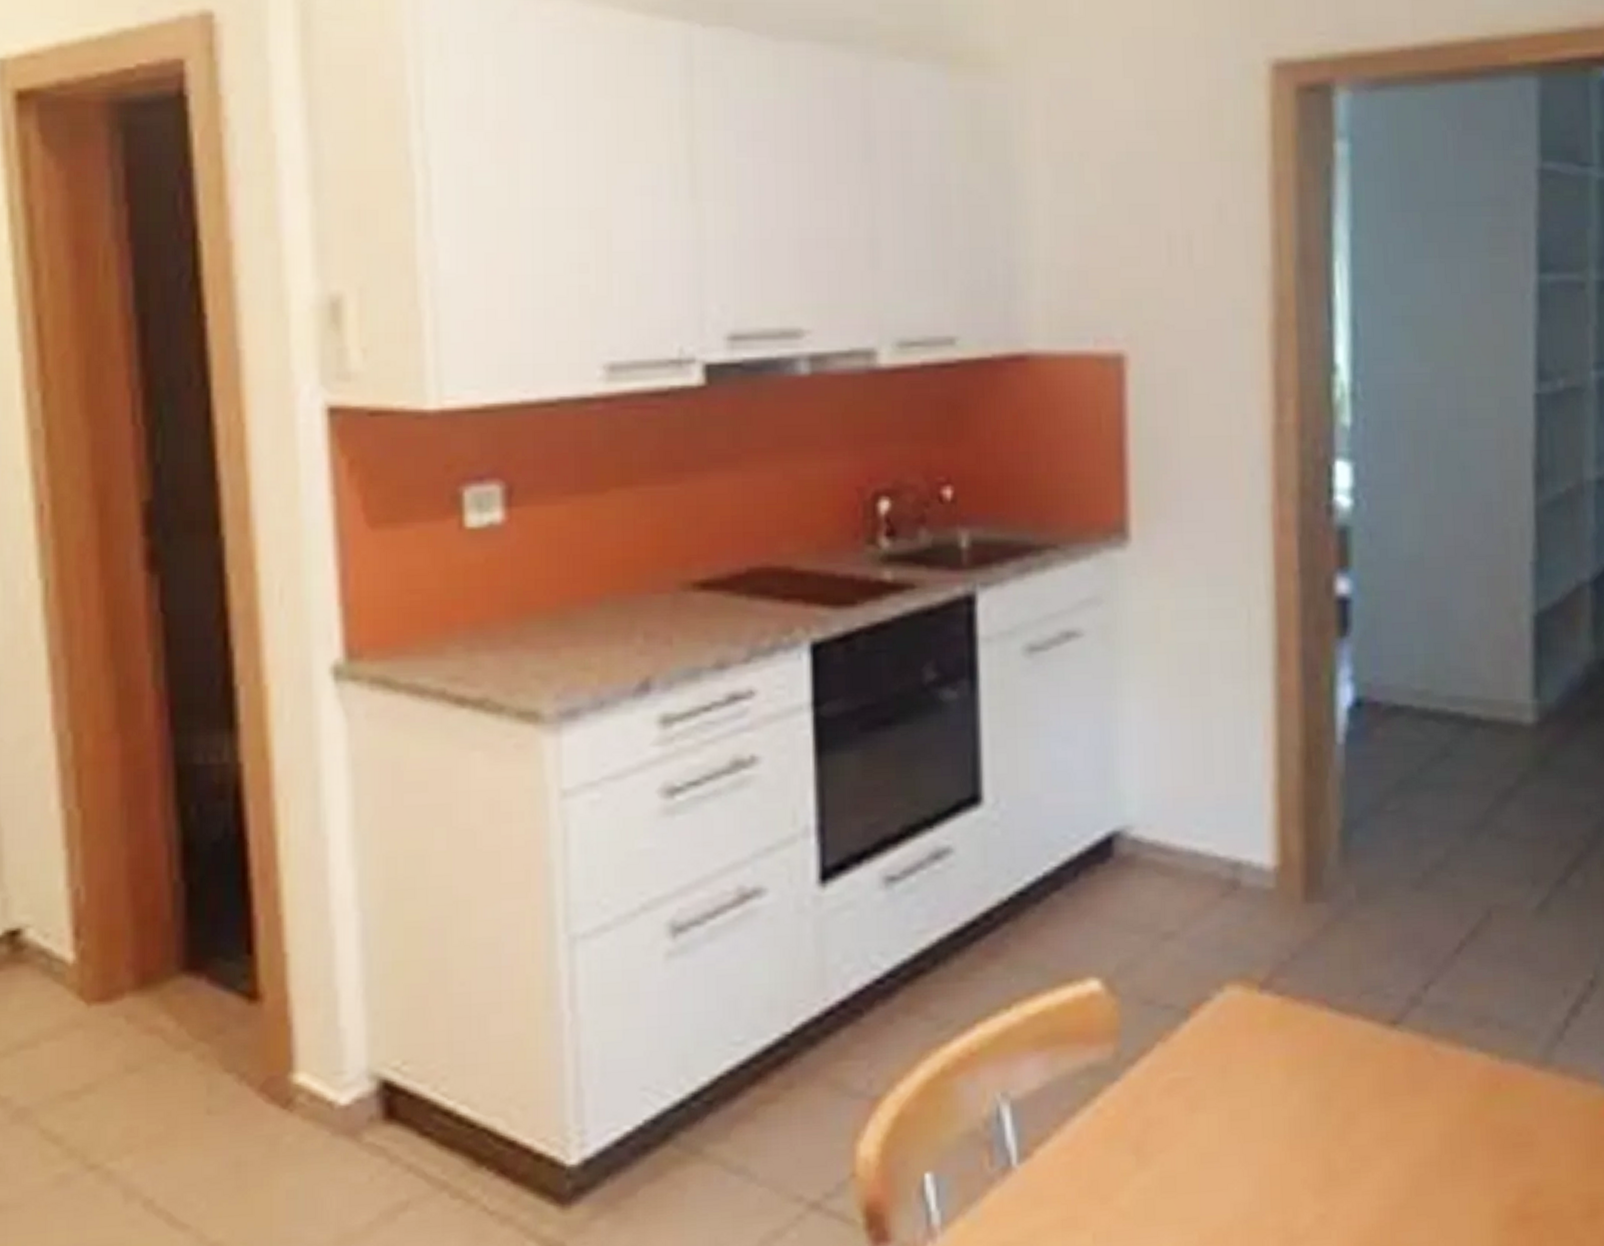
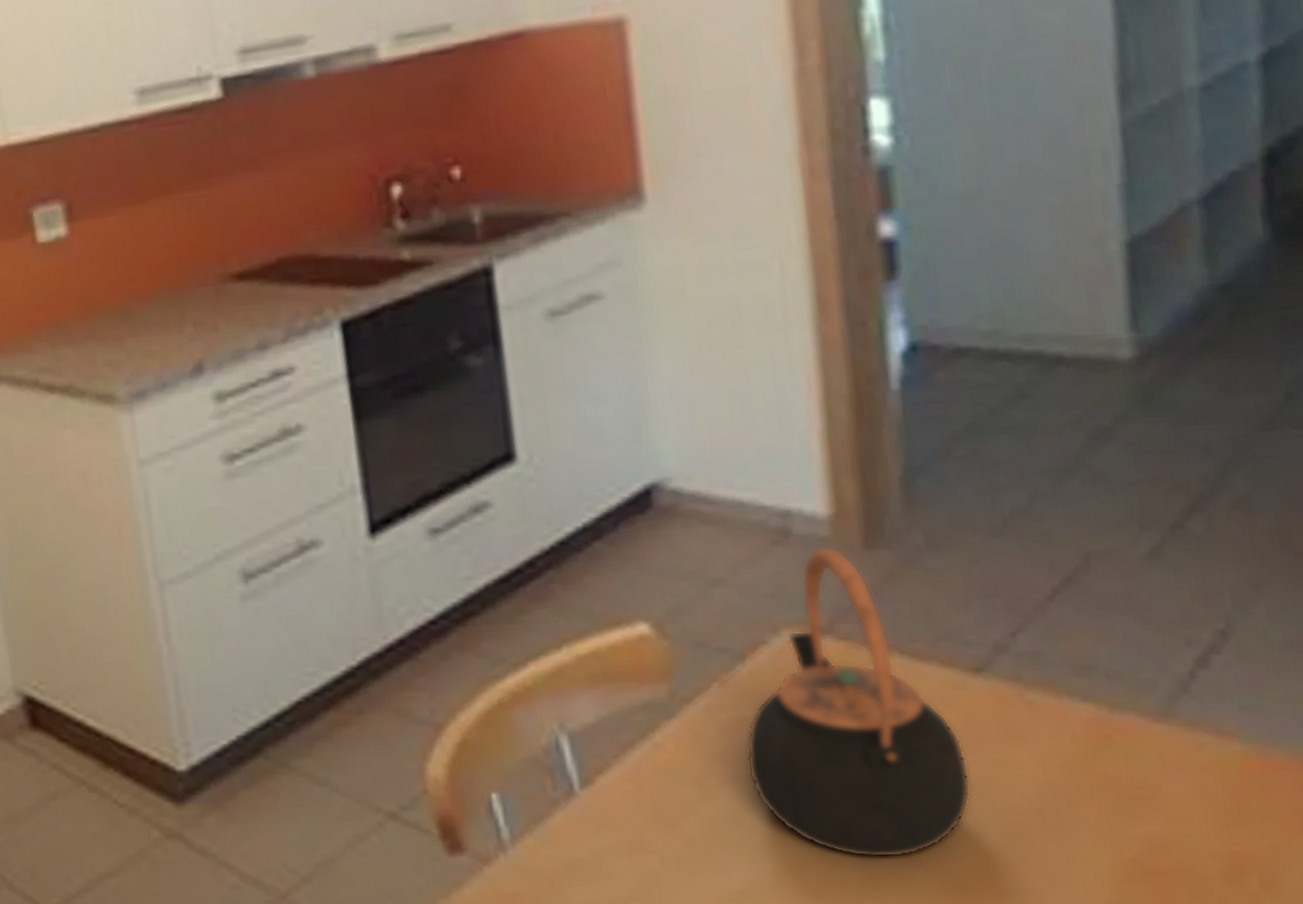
teapot: none [1182,899,1382,1222] -> present [746,546,972,859]

